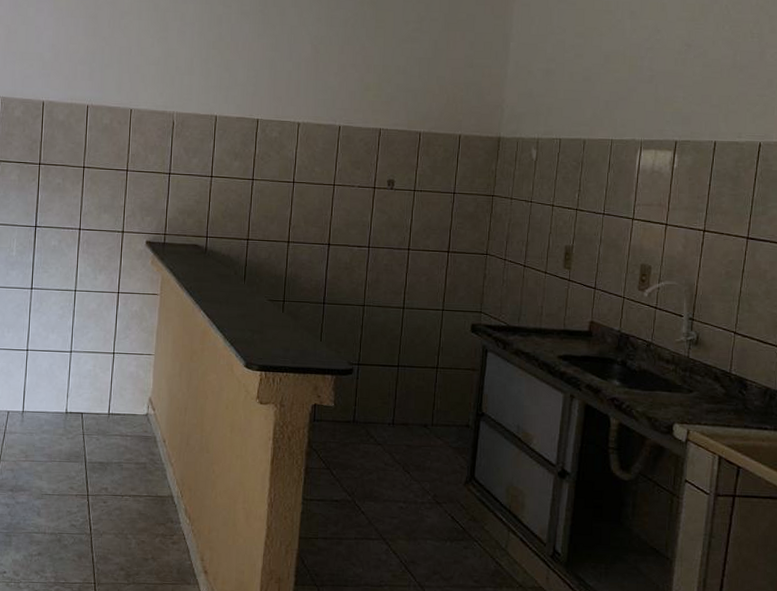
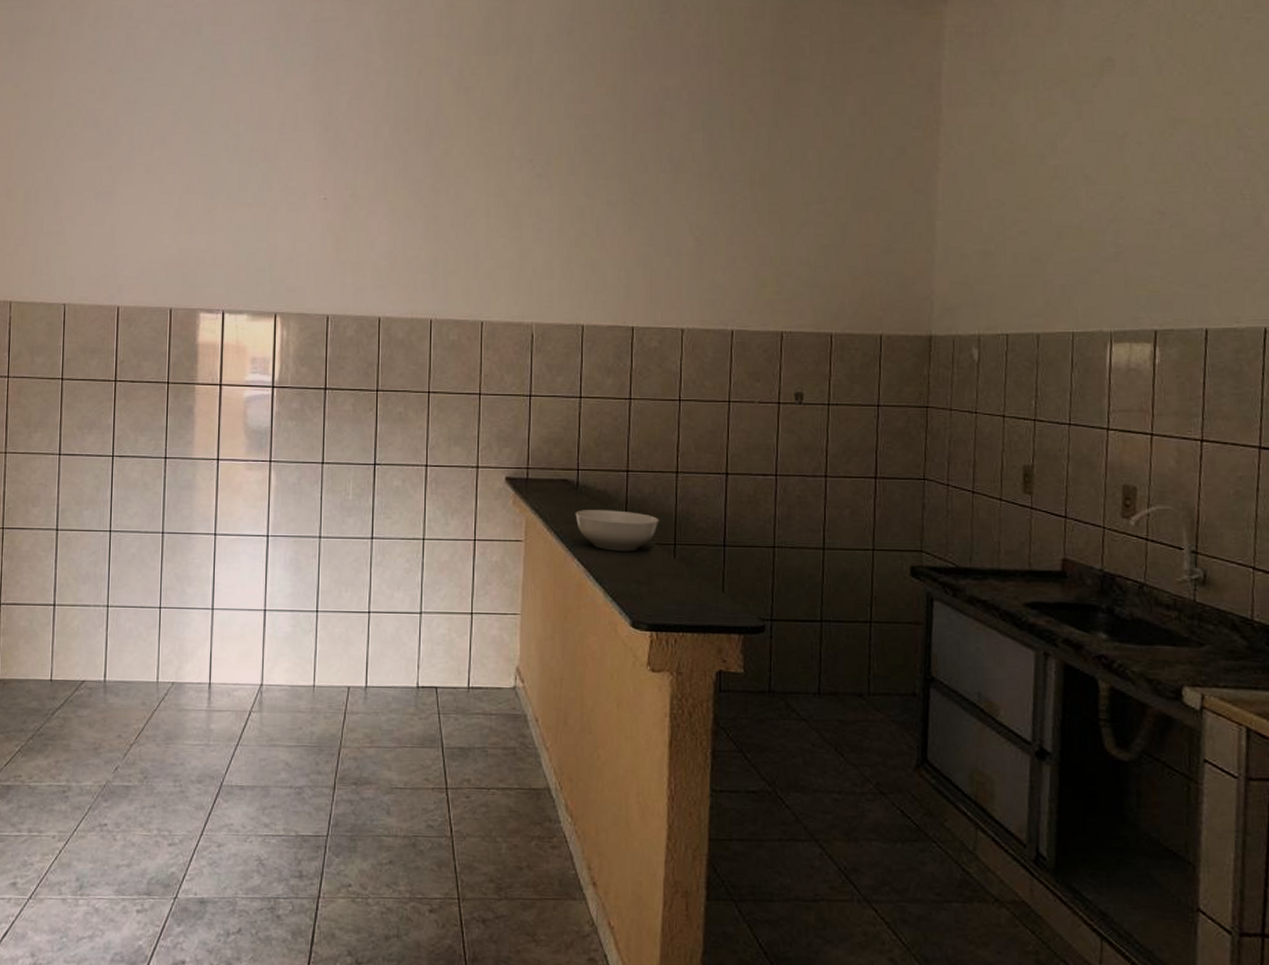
bowl: none [203,270,272,306] -> present [575,510,659,551]

